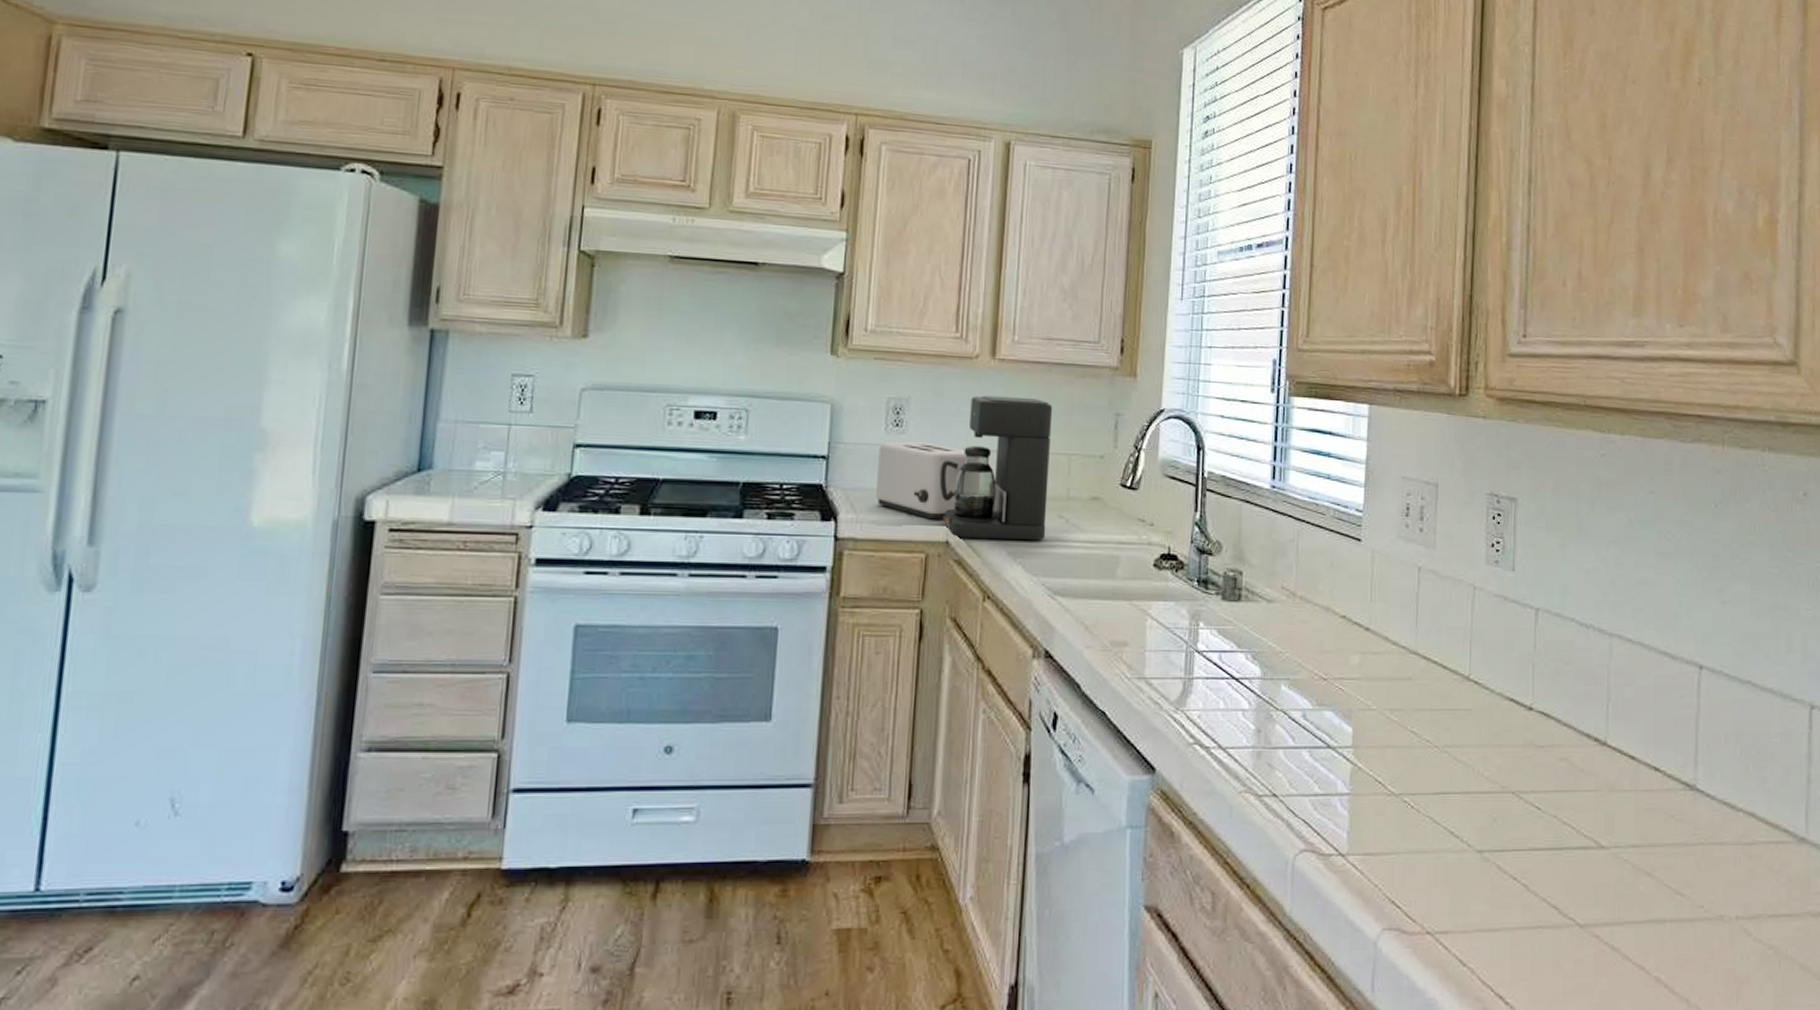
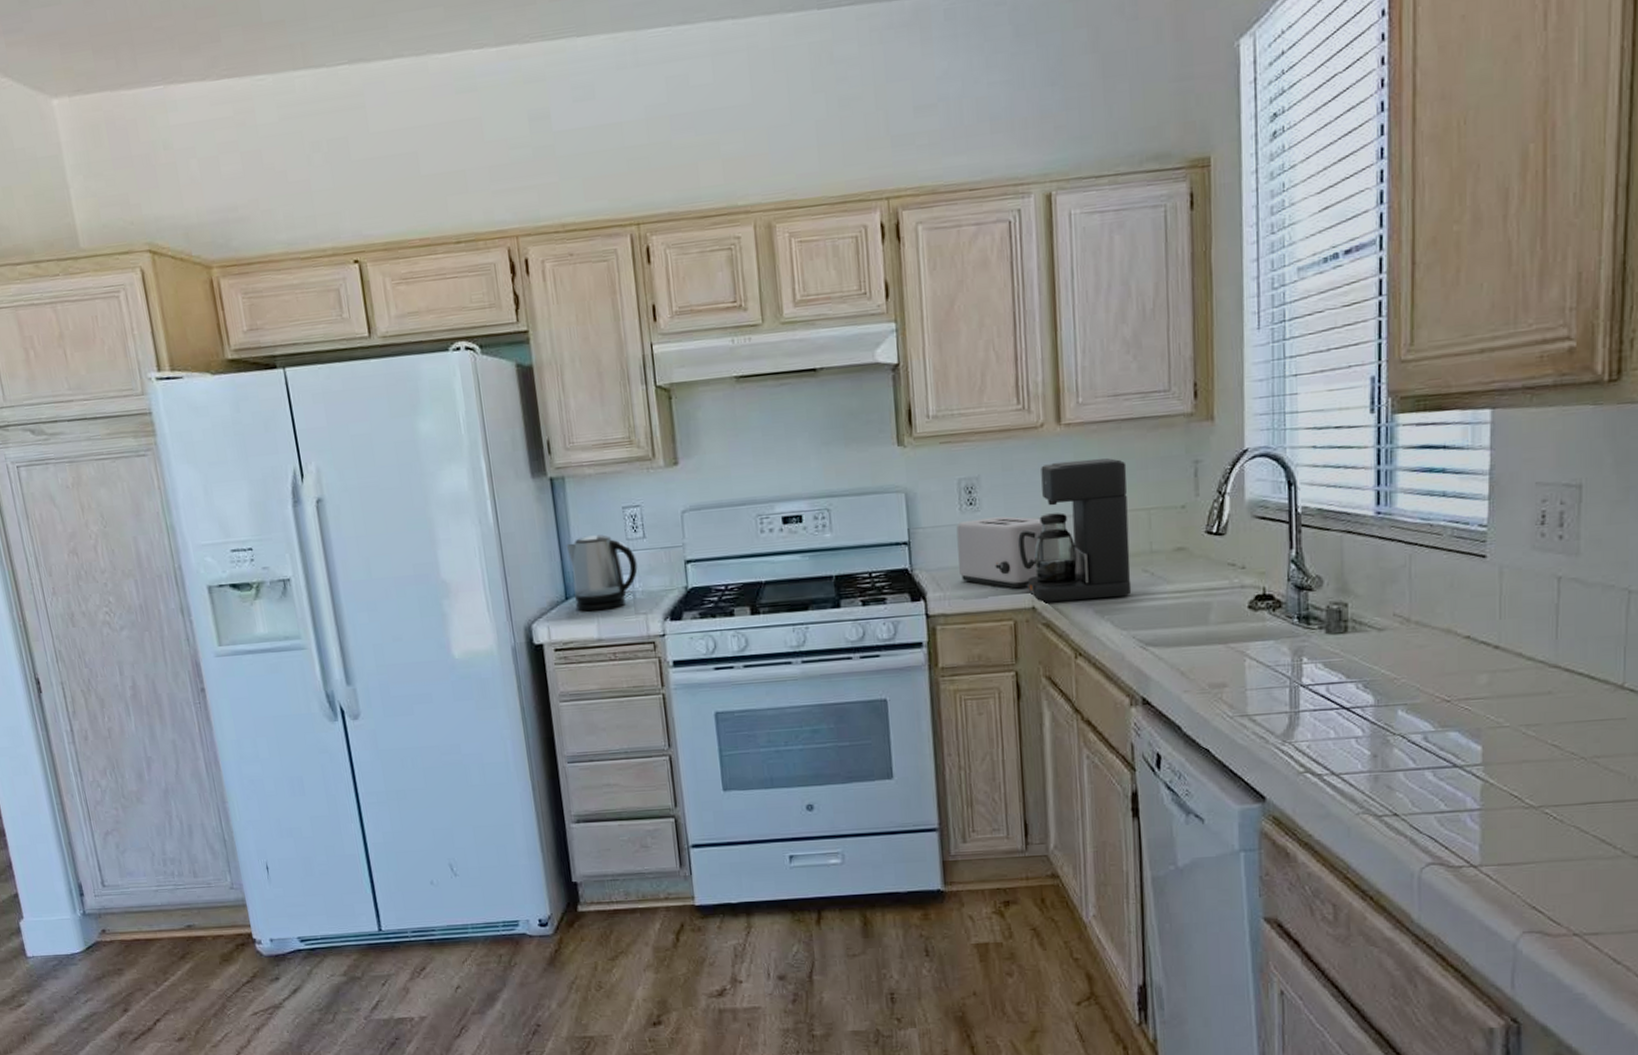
kettle: none [429,400,517,489] -> present [566,534,638,612]

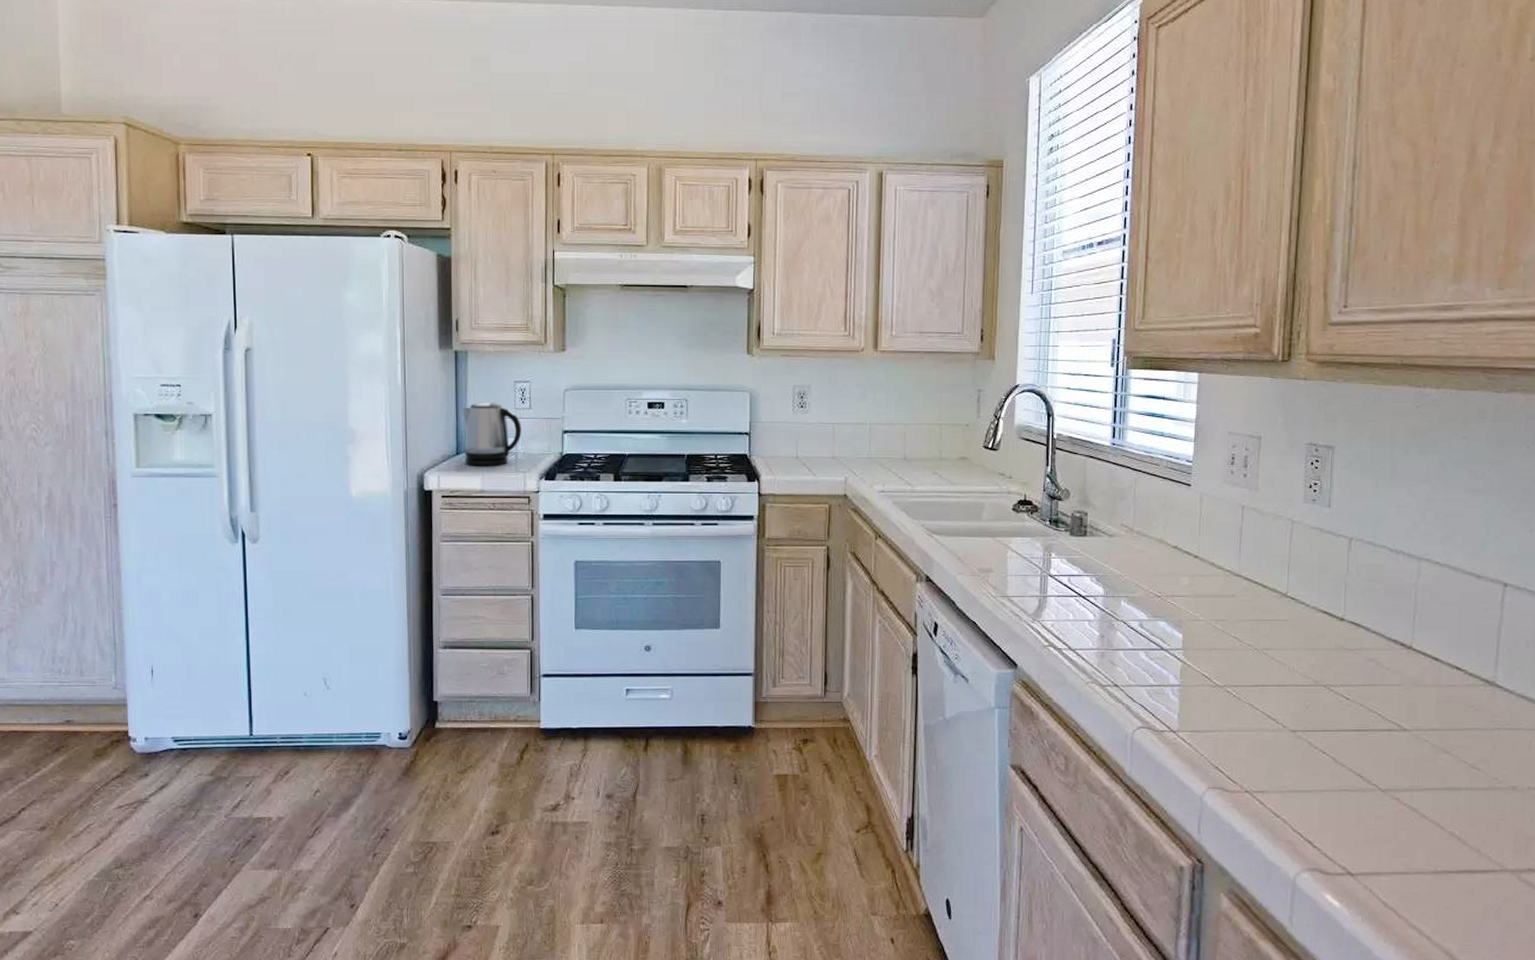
toaster: present [956,516,1043,589] -> none [789,419,858,478]
coffee maker: present [1018,457,1132,603] -> none [837,380,926,493]

